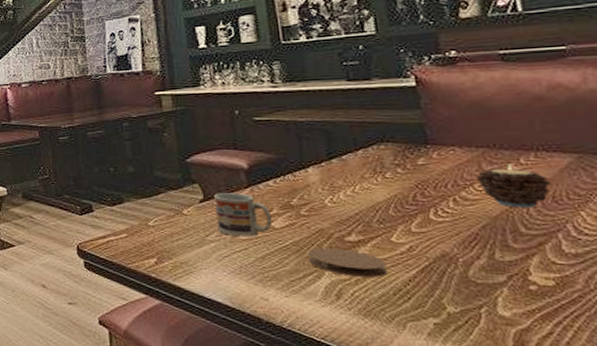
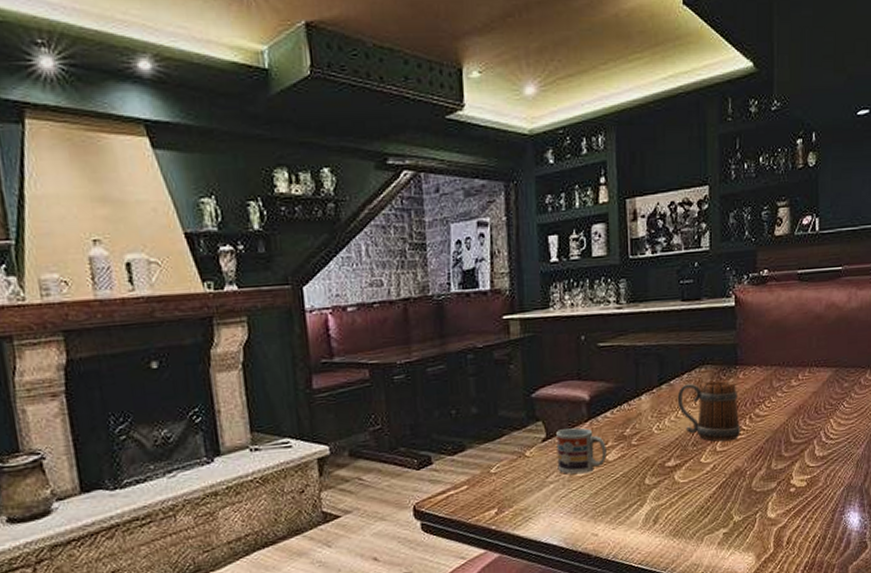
coaster: present [307,248,388,277] -> none [633,474,695,501]
beer mug: none [352,158,444,222] -> present [677,380,741,442]
candle: present [476,164,552,208] -> none [767,380,816,420]

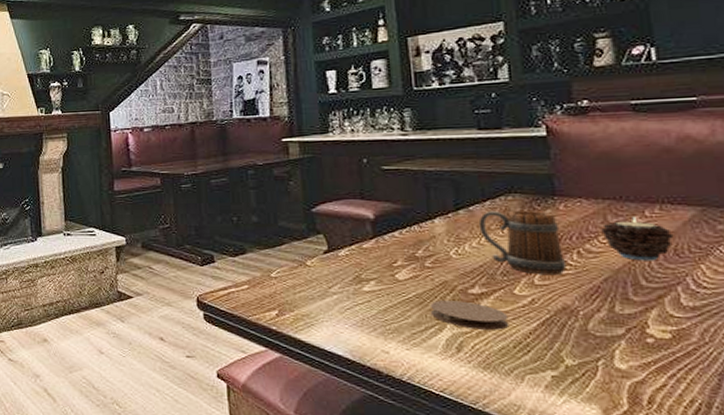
cup: present [556,427,607,475] -> none [338,244,396,289]
coaster: none [633,474,695,501] -> present [429,300,509,330]
candle: none [767,380,816,420] -> present [601,216,674,261]

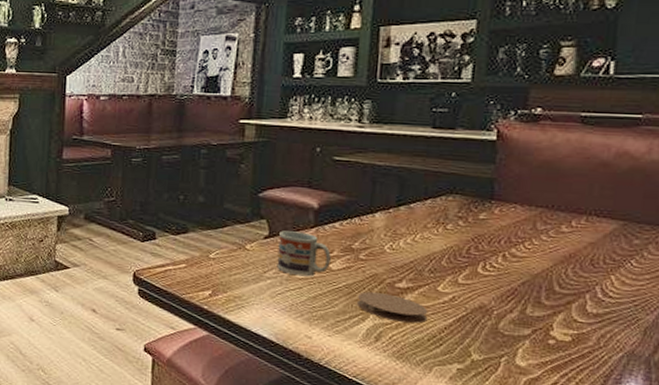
cup: none [338,244,396,289] -> present [277,231,331,277]
beer mug: present [478,210,567,274] -> none [416,209,491,275]
candle: present [601,216,674,261] -> none [528,225,594,269]

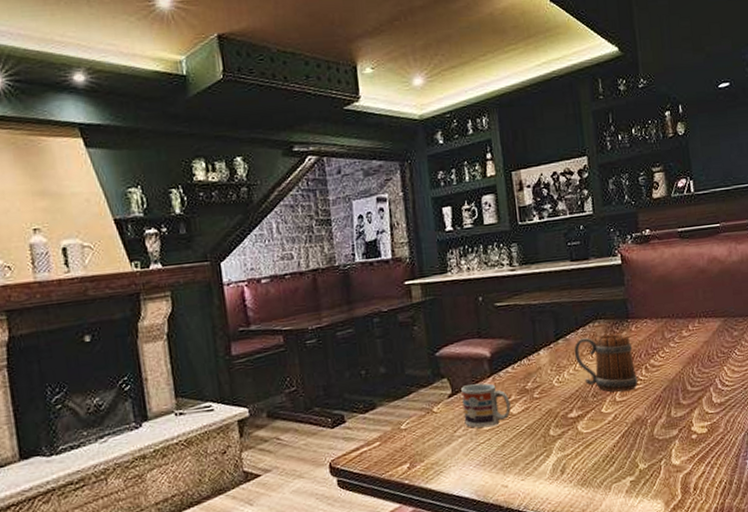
coaster: present [356,291,429,324] -> none [538,425,599,451]
beer mug: none [416,209,491,275] -> present [574,333,639,392]

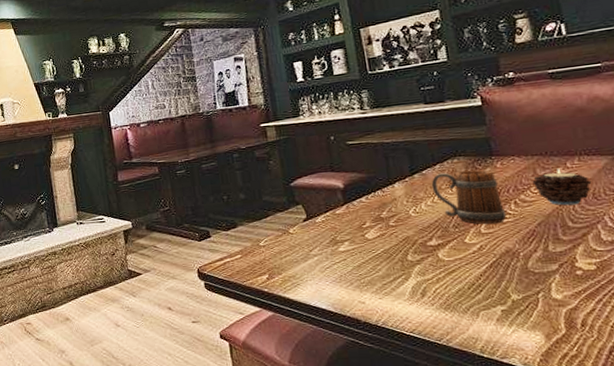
cup: present [461,383,511,428] -> none [315,210,366,250]
candle: none [660,331,708,369] -> present [532,168,592,206]

